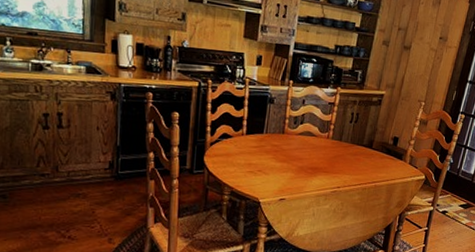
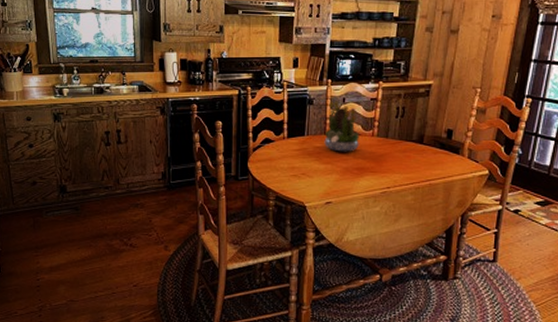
flower arrangement: none [282,102,318,152] -> present [324,101,360,152]

